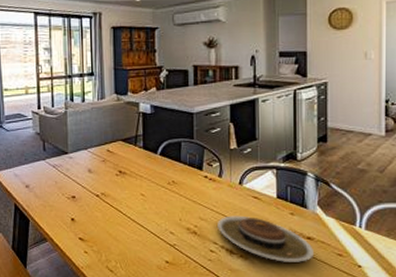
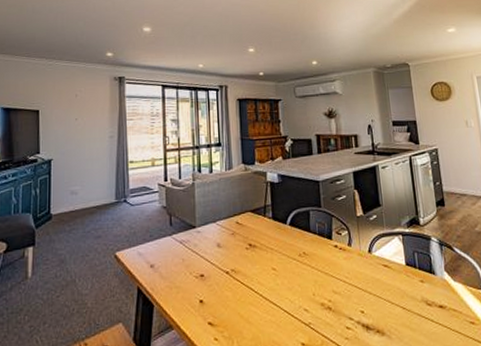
plate: present [217,215,315,262] -> none [351,286,449,336]

